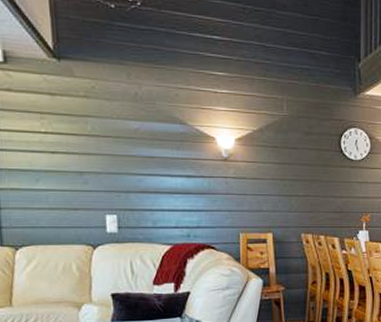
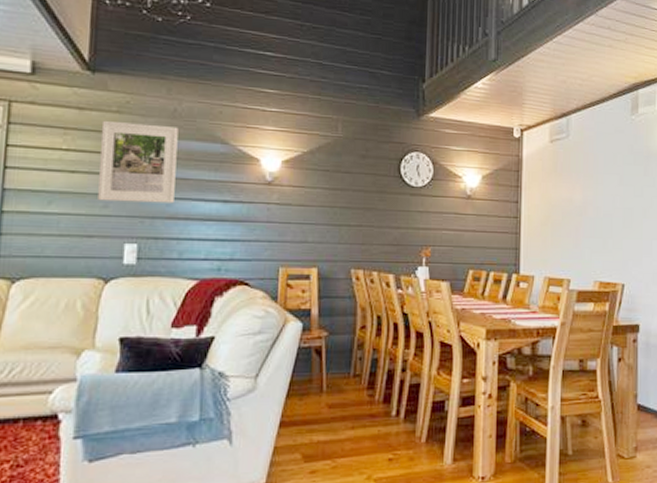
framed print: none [72,104,144,179] -> present [98,120,179,204]

